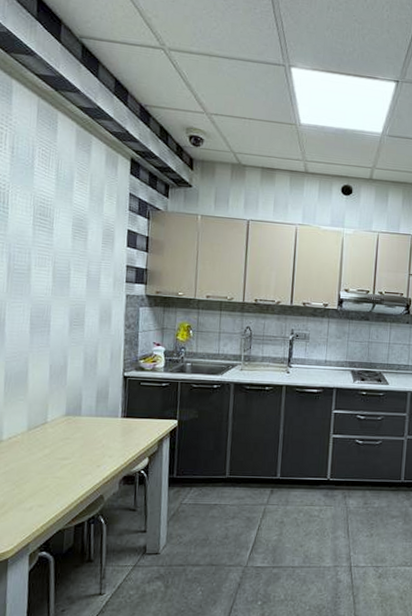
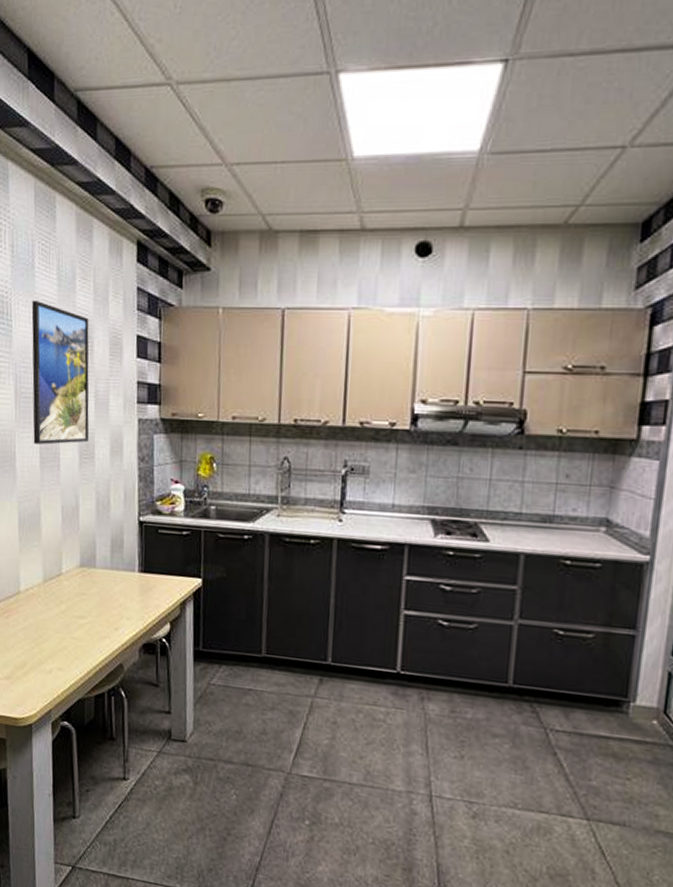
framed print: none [24,193,85,313] -> present [31,300,90,445]

